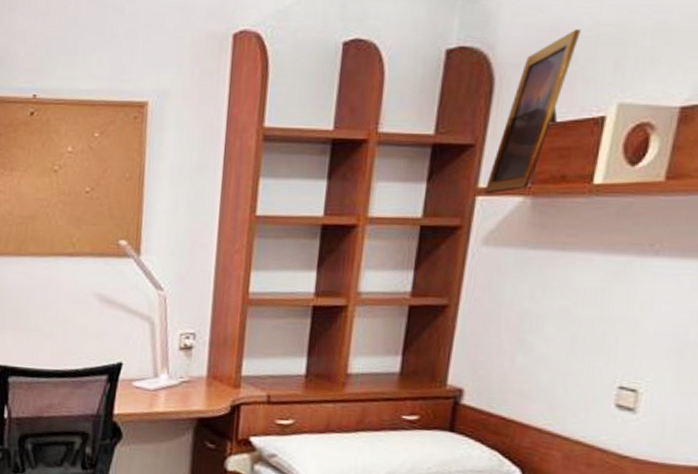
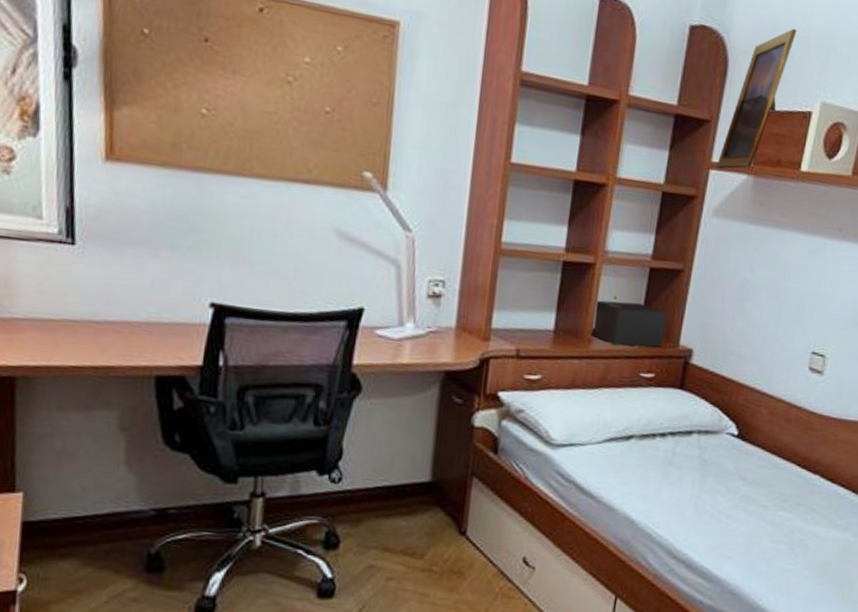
decorative box: none [342,337,431,388] -> present [588,295,667,348]

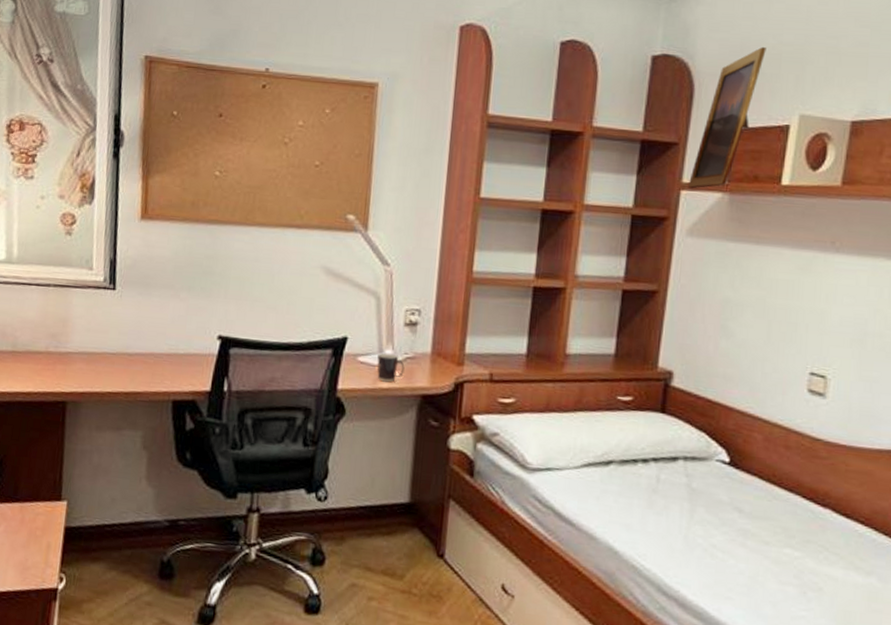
mug: none [396,326,427,358] -> present [377,353,405,383]
decorative box: present [588,295,667,348] -> none [561,318,643,370]

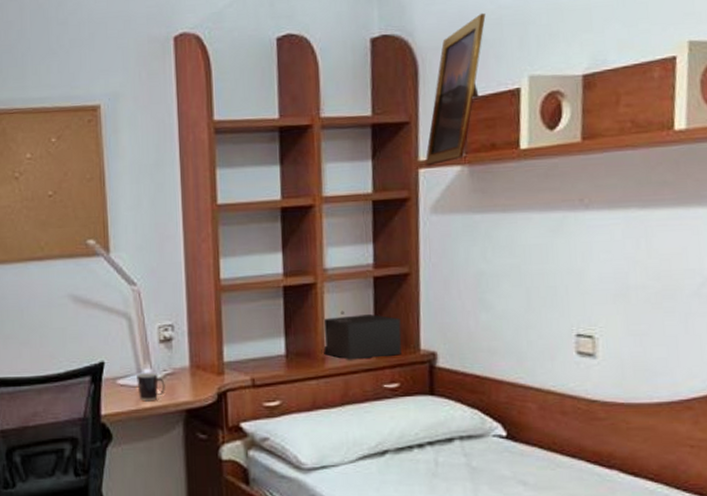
decorative box: none [561,318,643,370] -> present [321,310,402,360]

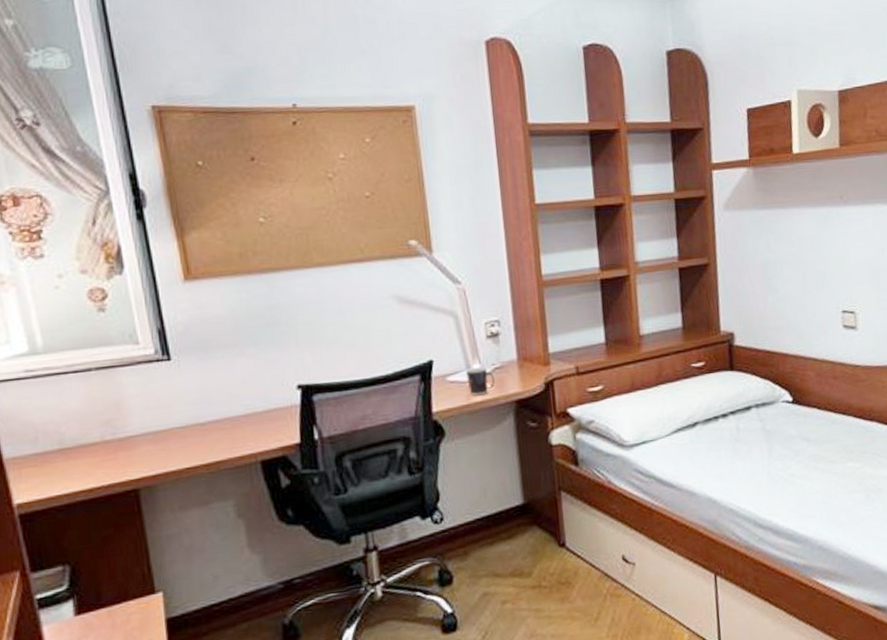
decorative box: present [321,310,402,360] -> none [636,299,705,344]
picture frame: present [425,13,486,166] -> none [717,33,761,168]

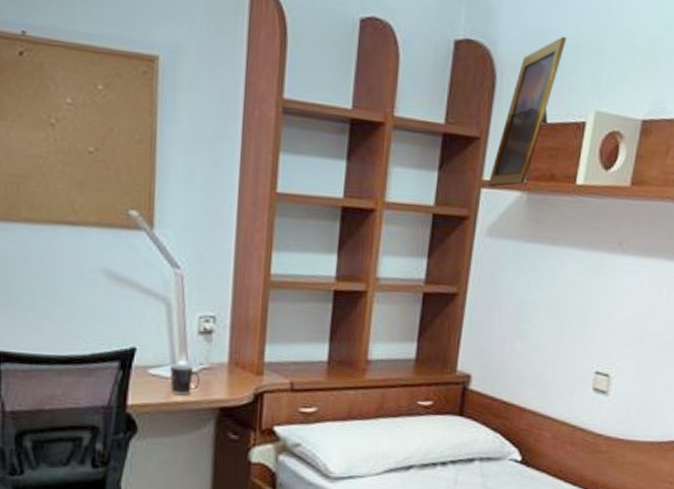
picture frame: none [717,33,761,168] -> present [487,36,567,187]

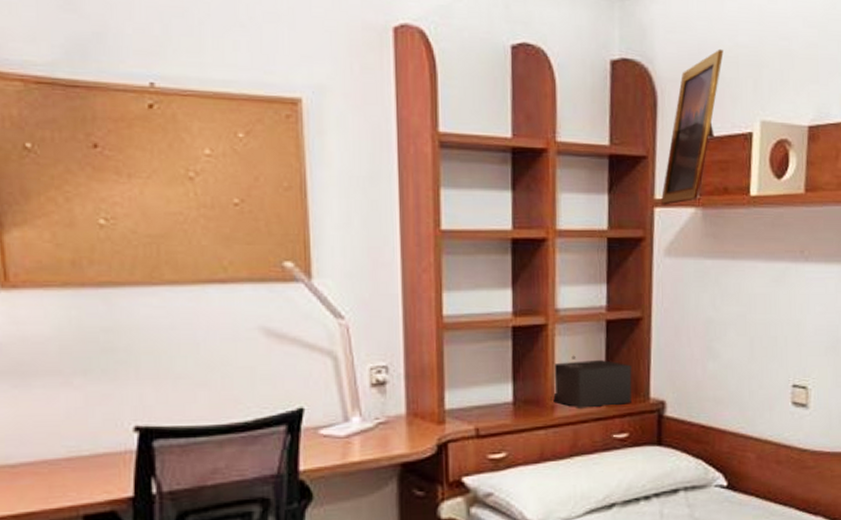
mug: present [170,364,200,396] -> none [343,420,377,455]
decorative box: none [363,323,443,375] -> present [550,355,632,408]

